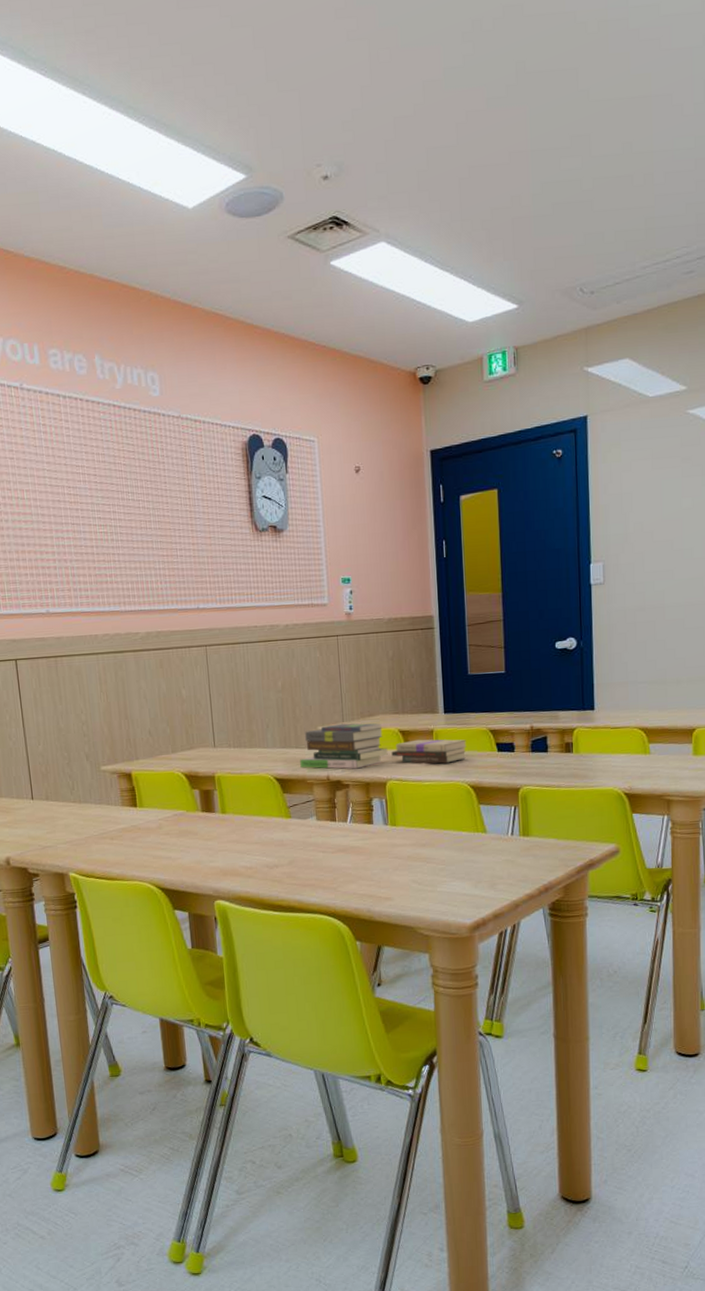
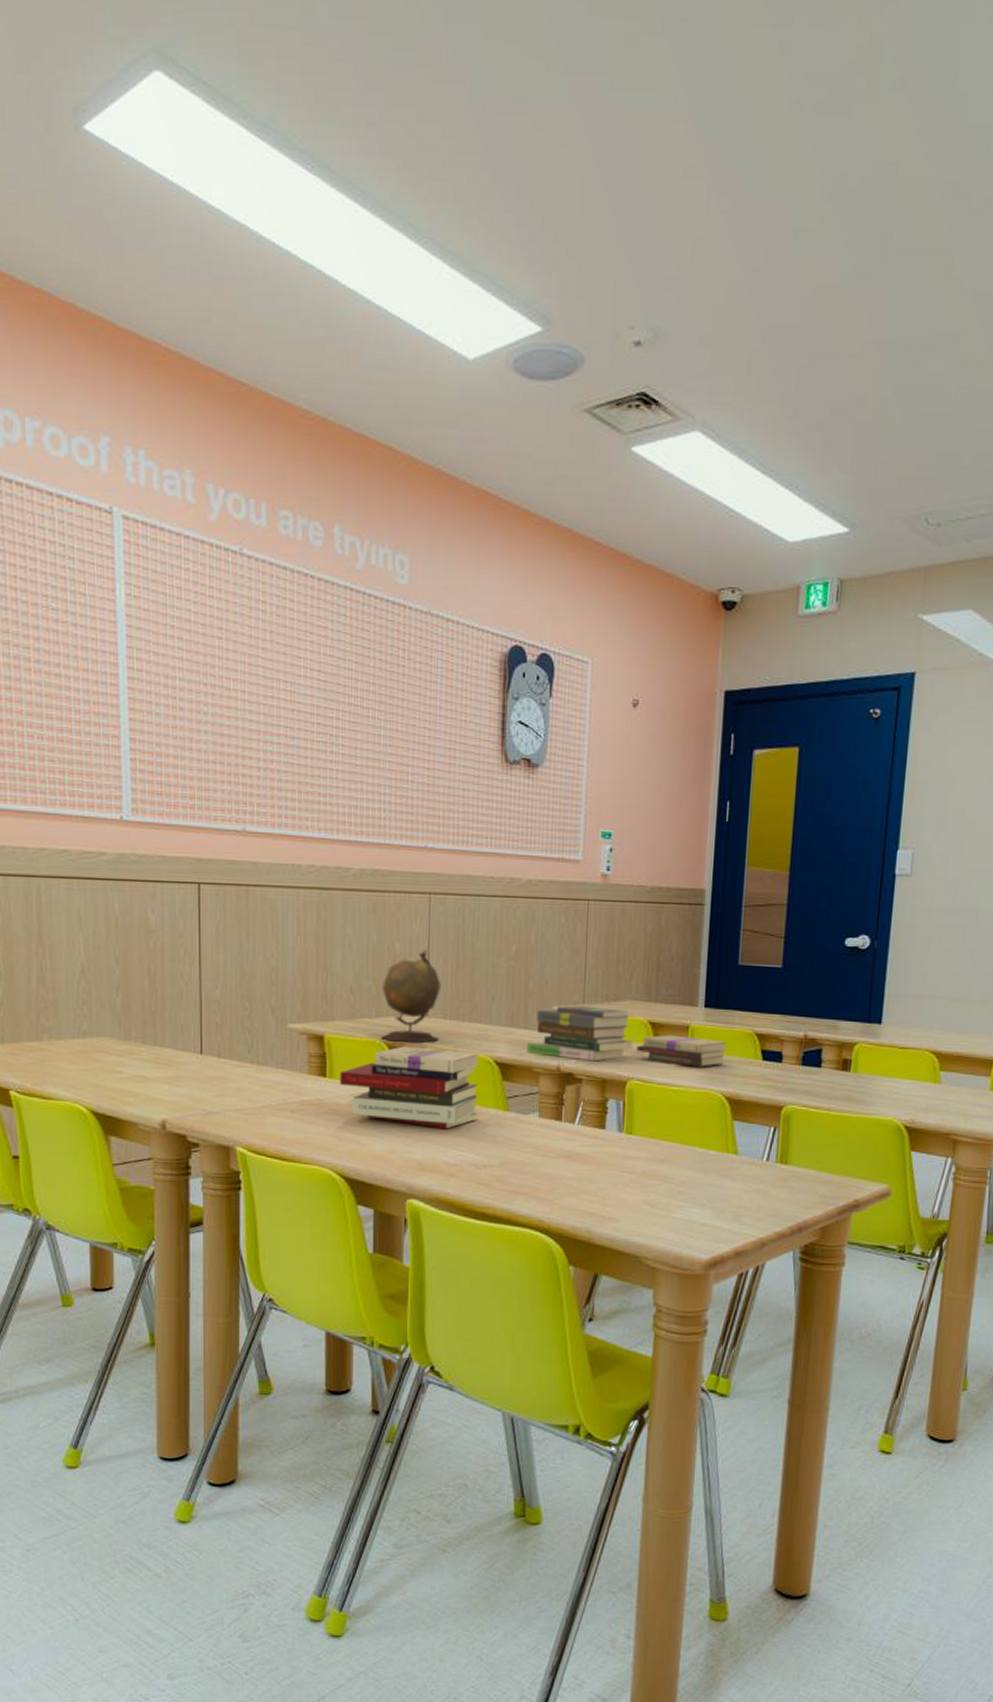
books: none [147,772,267,839] -> present [339,1046,480,1129]
globe: none [175,689,226,771] -> present [380,946,442,1044]

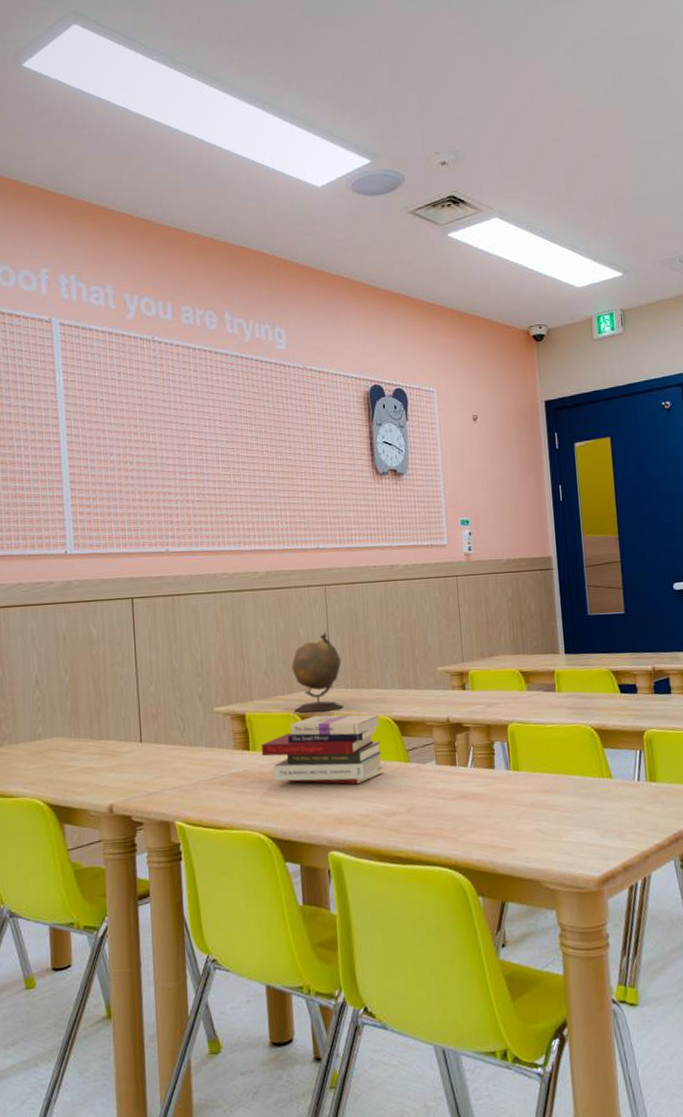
books: present [527,1005,633,1062] -> none [419,664,509,711]
books: present [636,1035,727,1067] -> none [512,680,588,706]

